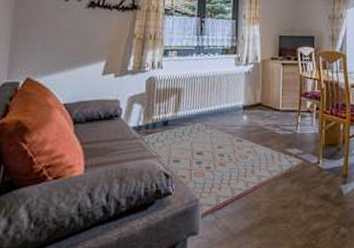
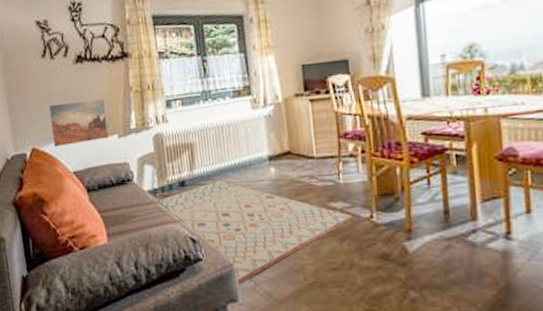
wall art: none [50,40,108,80] -> present [49,99,109,148]

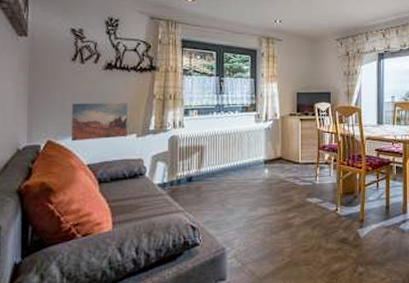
rug: present [157,180,355,286] -> none [165,177,325,267]

